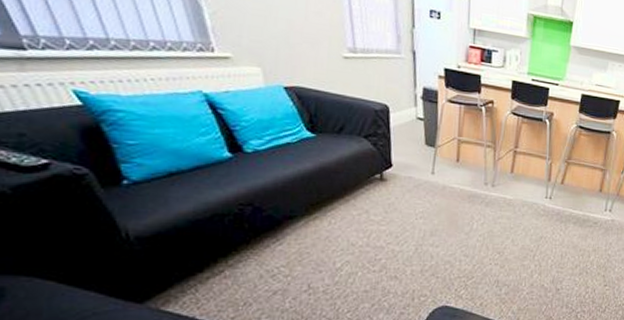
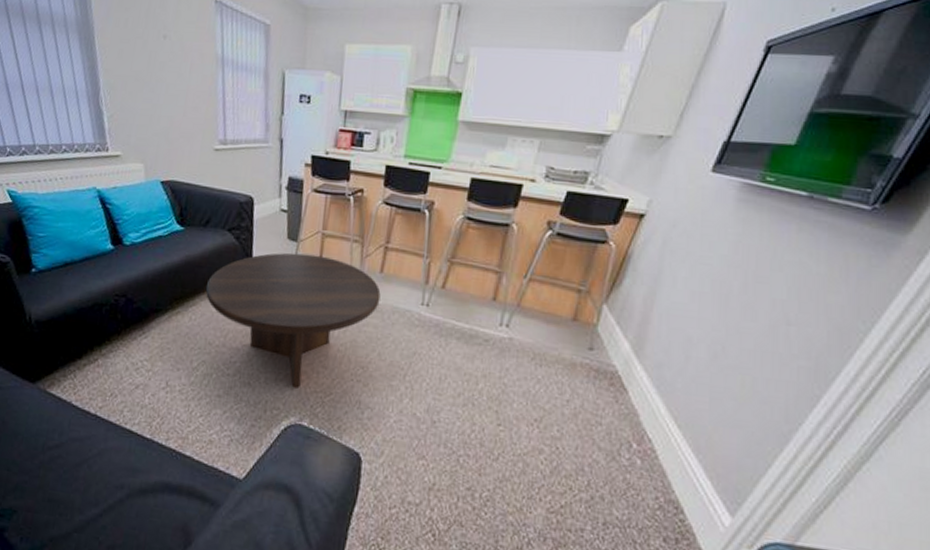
coffee table: none [344,157,512,276] -> present [205,252,381,388]

